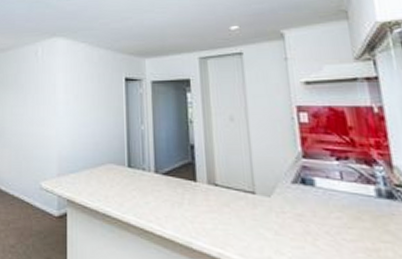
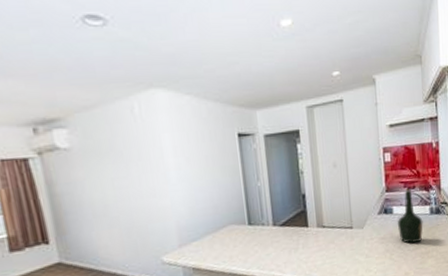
bottle: none [321,159,366,233] -> present [397,189,423,244]

